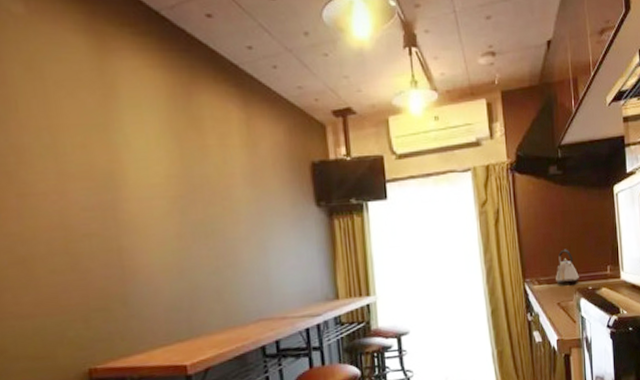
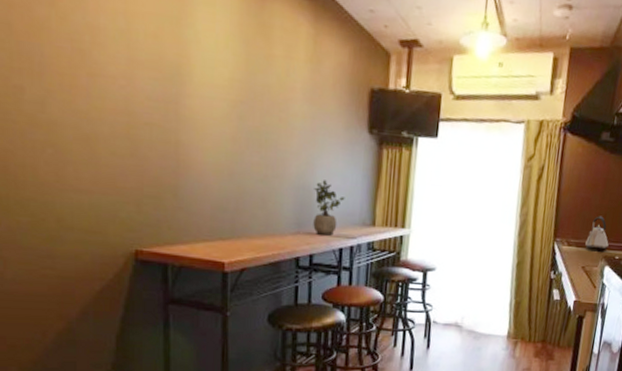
potted plant: none [269,261,304,320] -> present [313,180,345,237]

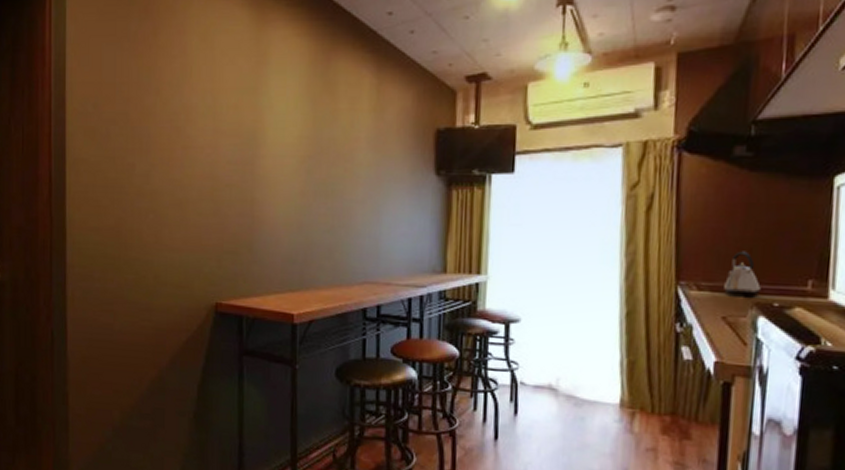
potted plant: present [313,180,345,237] -> none [380,227,413,286]

